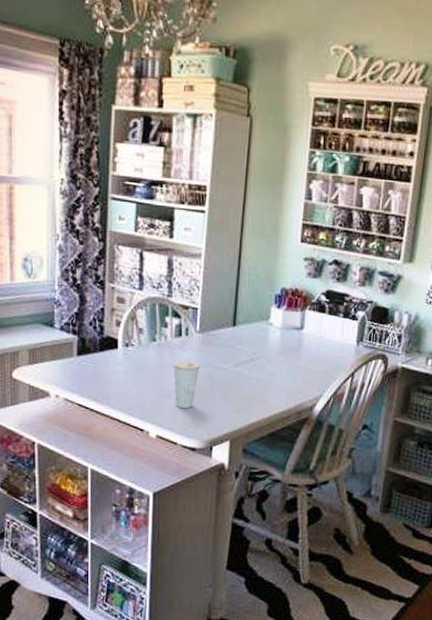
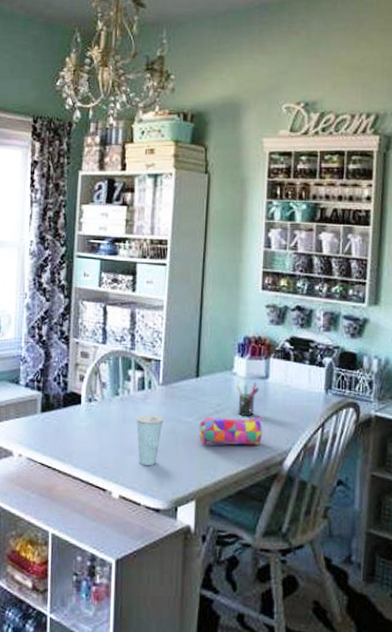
pencil case: none [234,364,296,392] -> present [199,416,262,445]
pen holder: none [271,333,294,365] -> present [236,382,259,416]

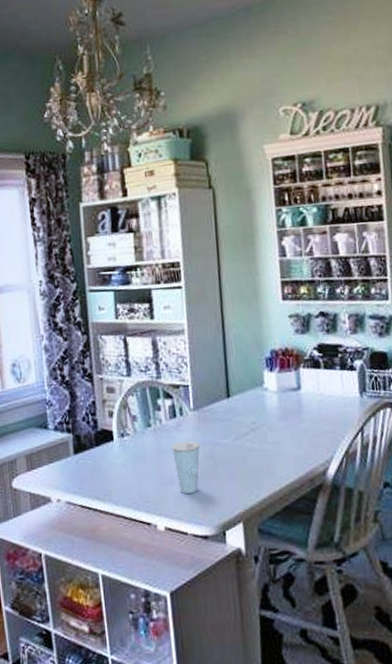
pencil case: present [199,416,262,445] -> none [236,429,302,465]
pen holder: present [236,382,259,416] -> none [269,395,293,431]

